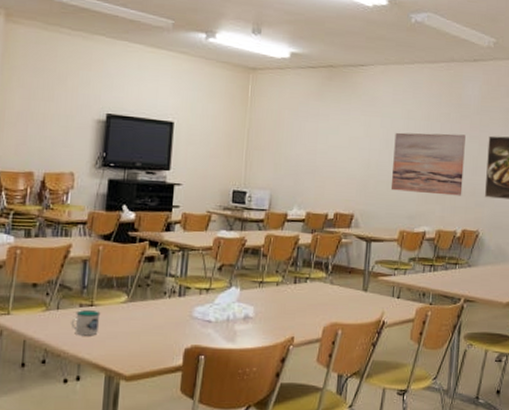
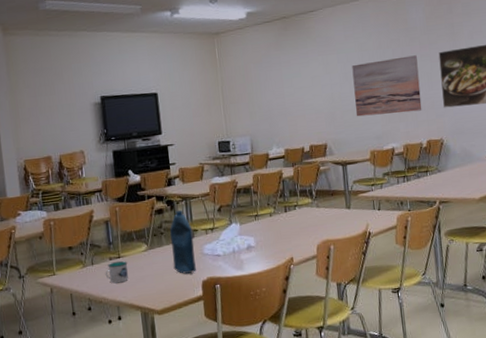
bottle: none [154,261,185,337] -> present [170,209,196,274]

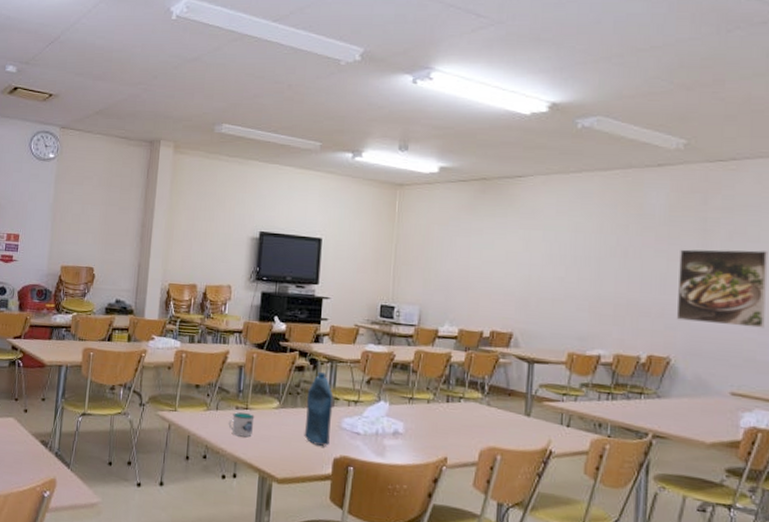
wall art: present [352,55,422,117] -> none [556,246,649,317]

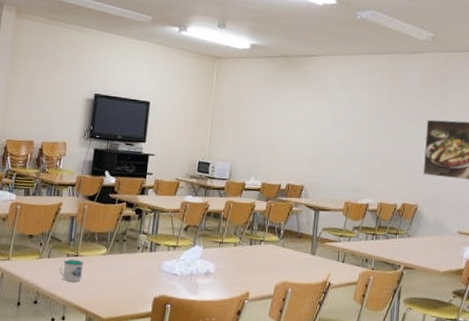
bottle: present [304,371,334,446] -> none [128,220,155,287]

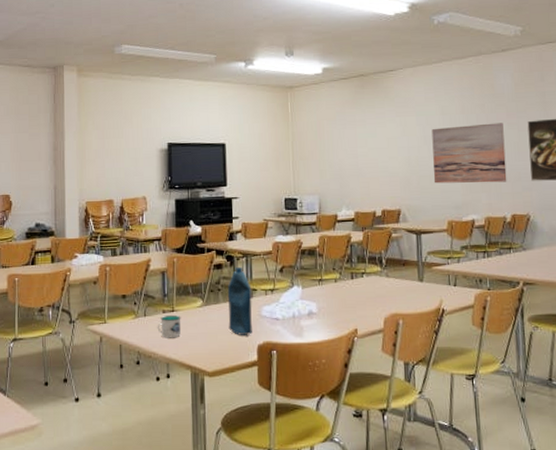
bottle: none [128,220,155,287] -> present [227,266,252,335]
wall art: none [337,114,406,173] -> present [431,123,507,184]

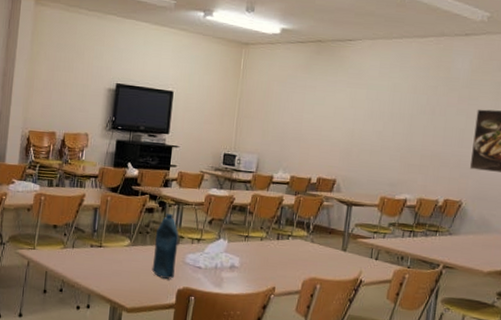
mug: present [157,314,181,338] -> none [83,249,108,272]
wall art: present [431,123,507,184] -> none [373,104,453,167]

